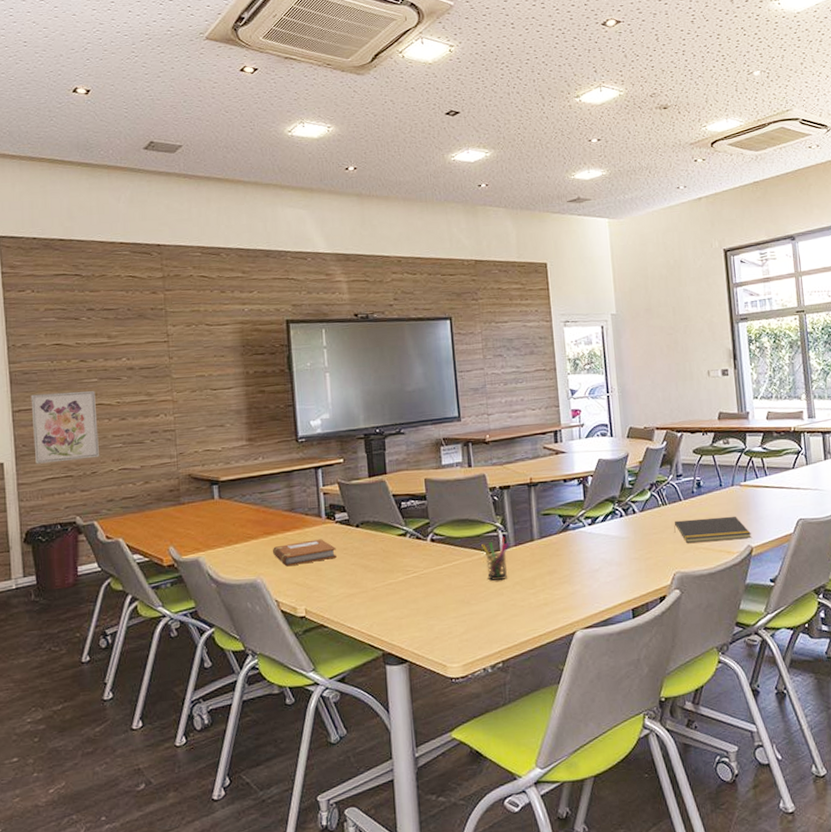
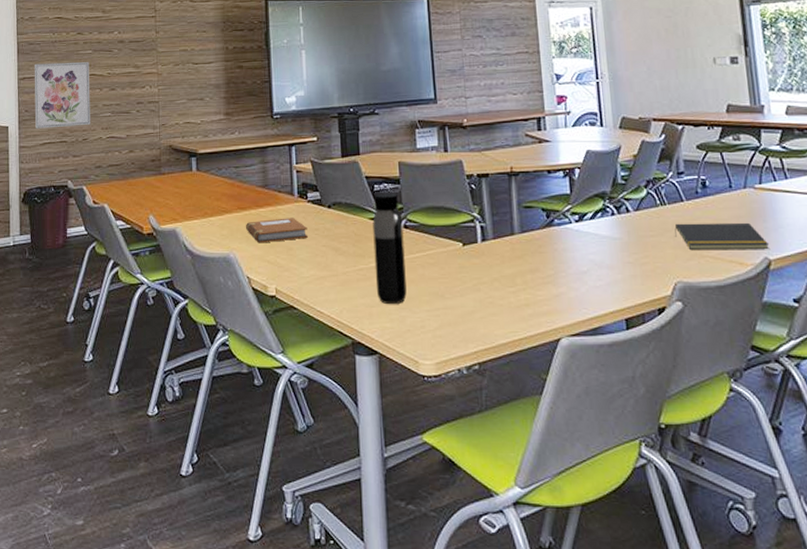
water bottle: none [400,508,435,615] -> present [372,193,407,304]
pen holder: present [481,536,510,581] -> none [457,227,488,276]

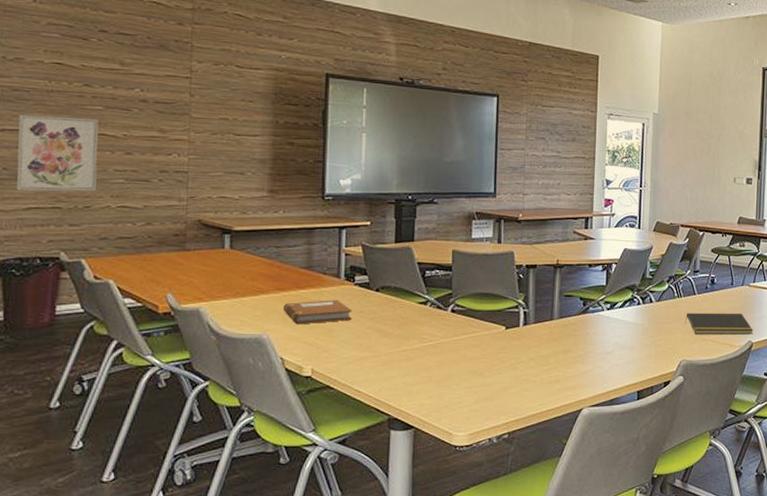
water bottle: present [372,193,407,304] -> none [418,279,451,382]

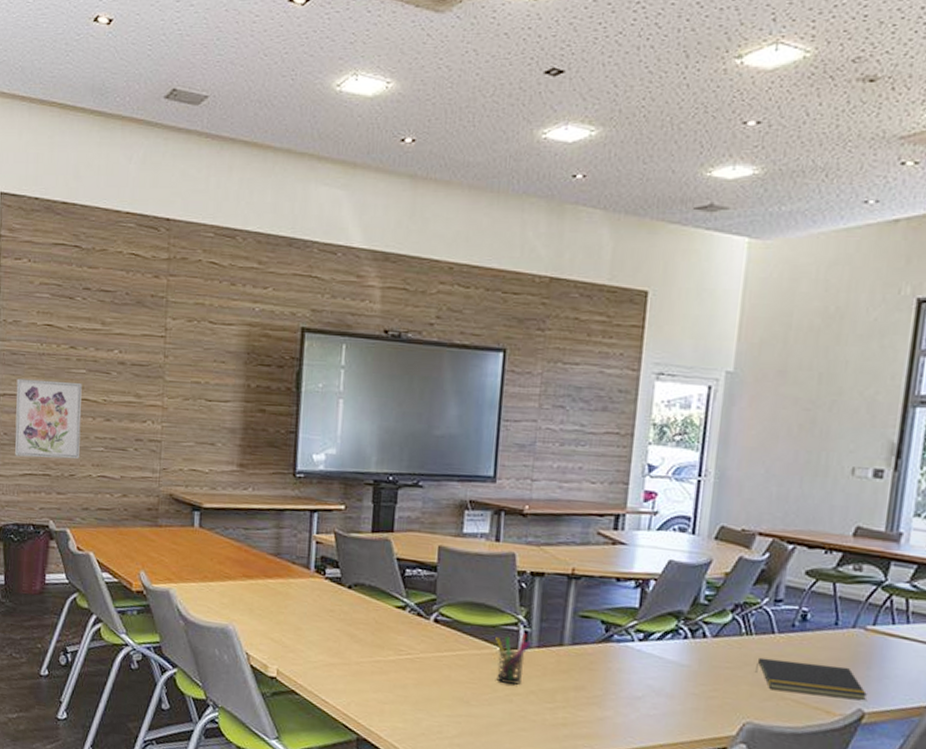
notebook: present [283,300,352,325] -> none [250,592,321,620]
pen holder: none [501,313,529,356] -> present [495,633,531,685]

